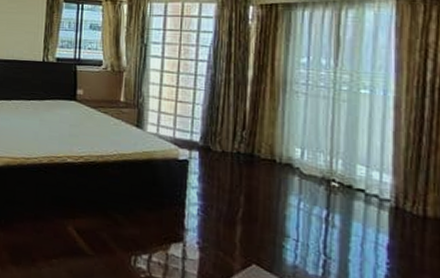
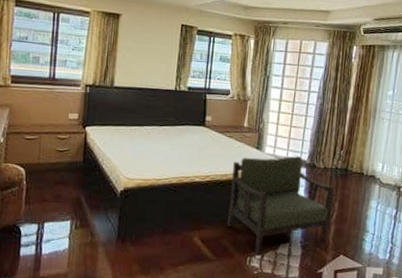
armchair: none [106,135,237,254] -> present [227,155,334,254]

